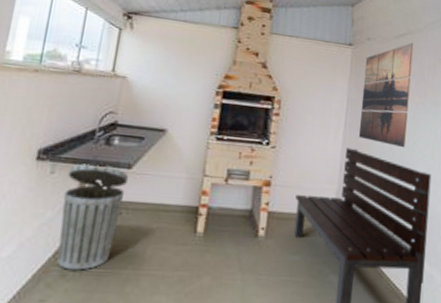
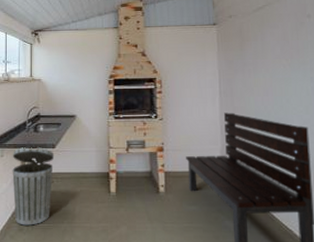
wall art: present [358,42,414,148] -> none [230,13,278,107]

